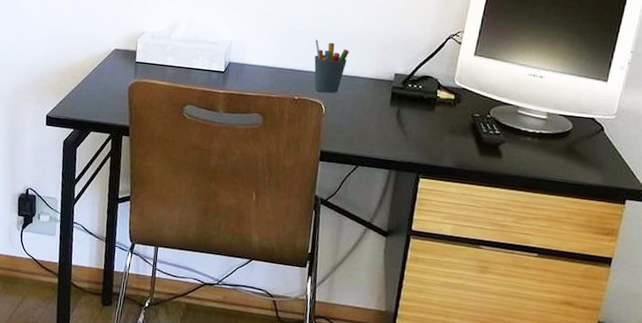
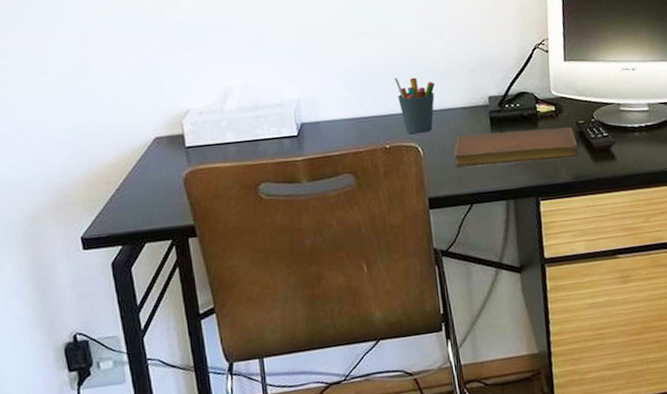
notebook: none [350,102,468,147] -> present [453,127,578,168]

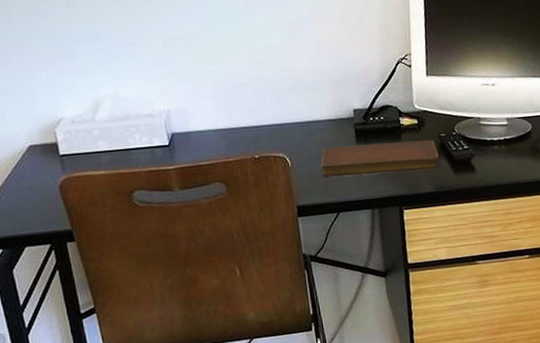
pen holder: present [393,77,435,135] -> none [261,90,301,145]

